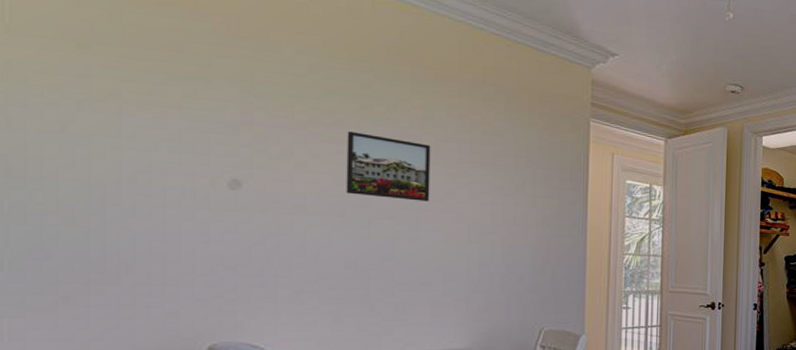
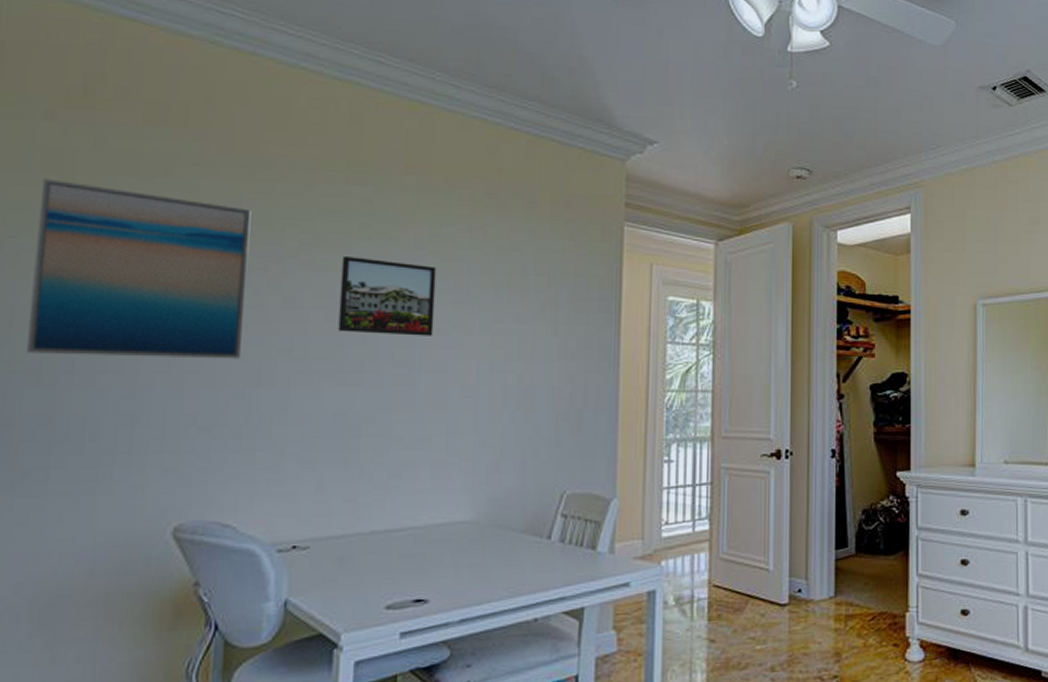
wall art: none [59,45,262,212] -> present [27,178,251,359]

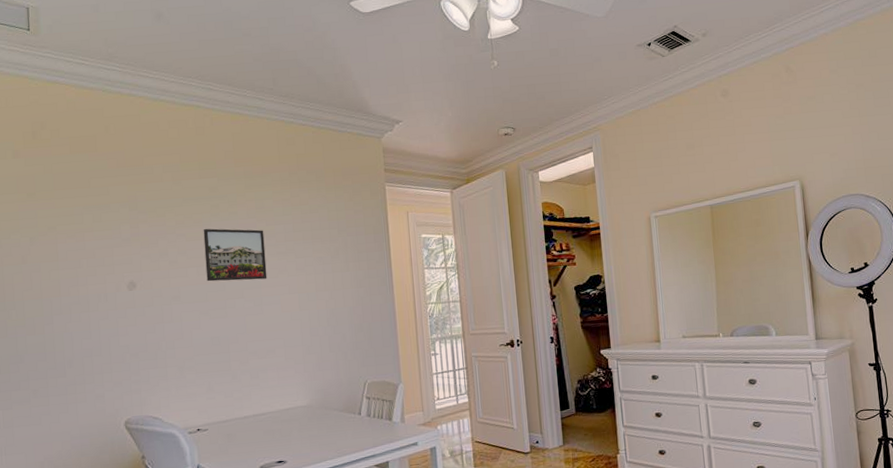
wall art: present [27,178,251,359] -> none [18,197,149,314]

